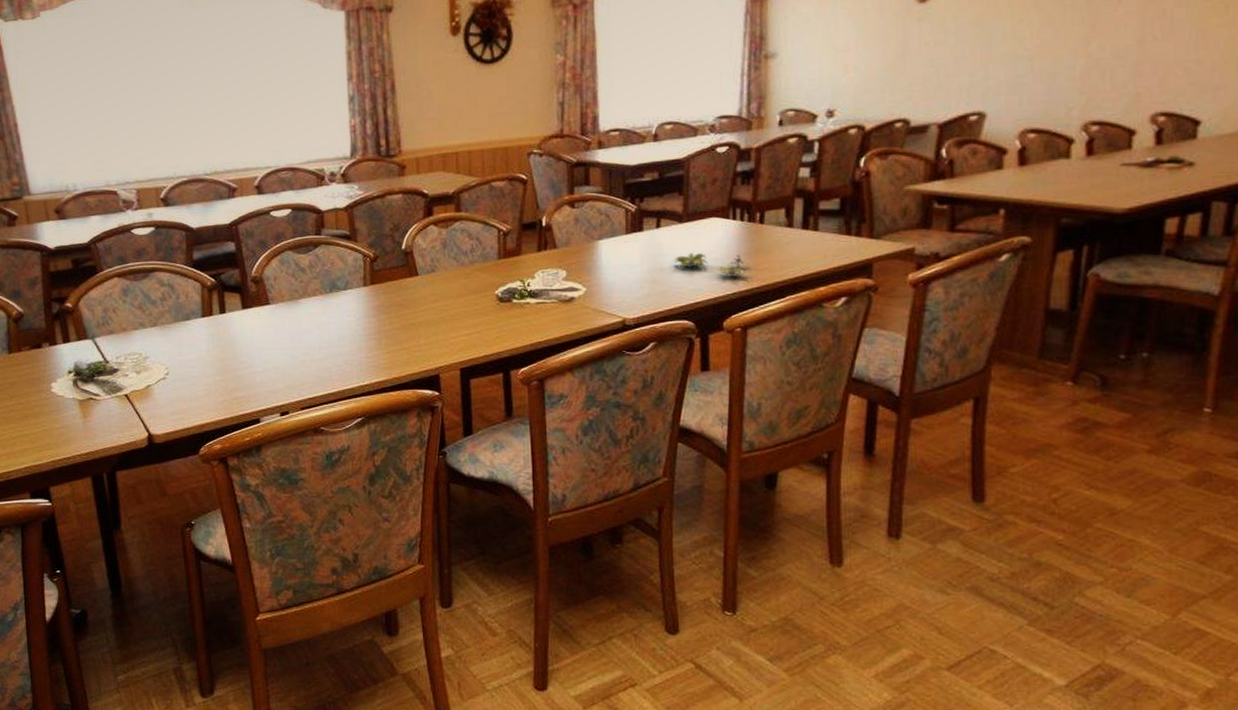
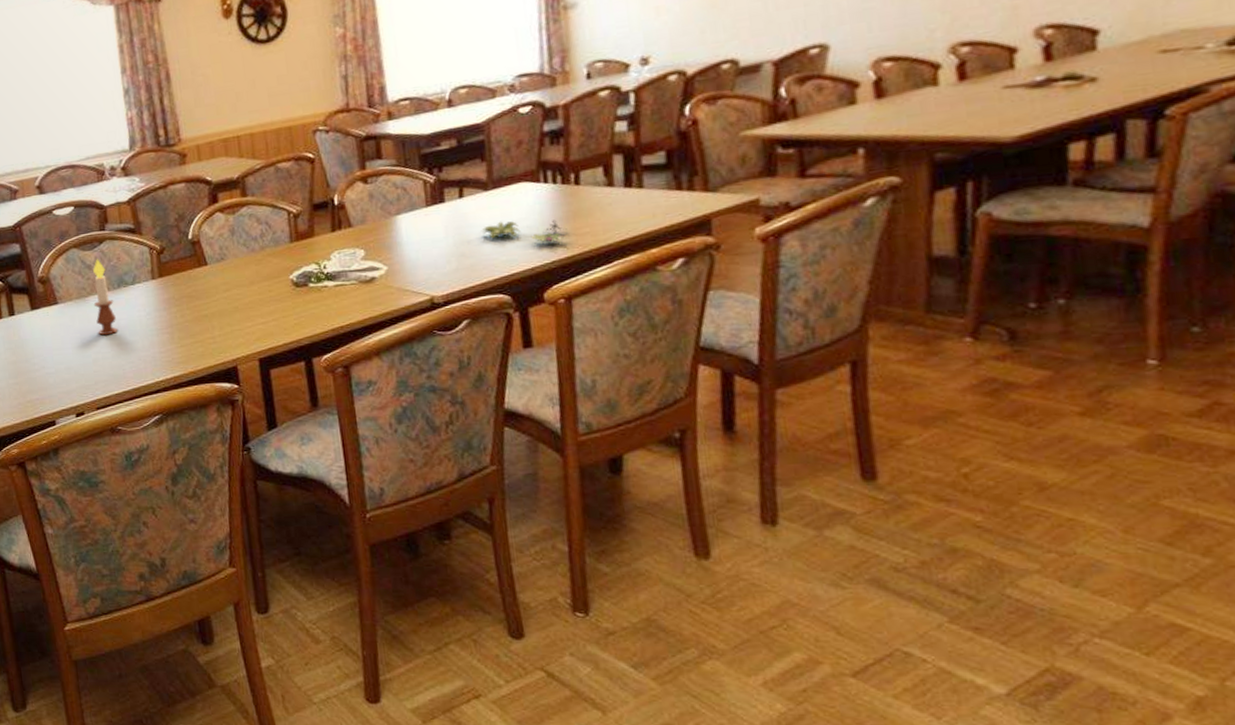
candle: none [305,262,328,338] -> present [93,259,118,336]

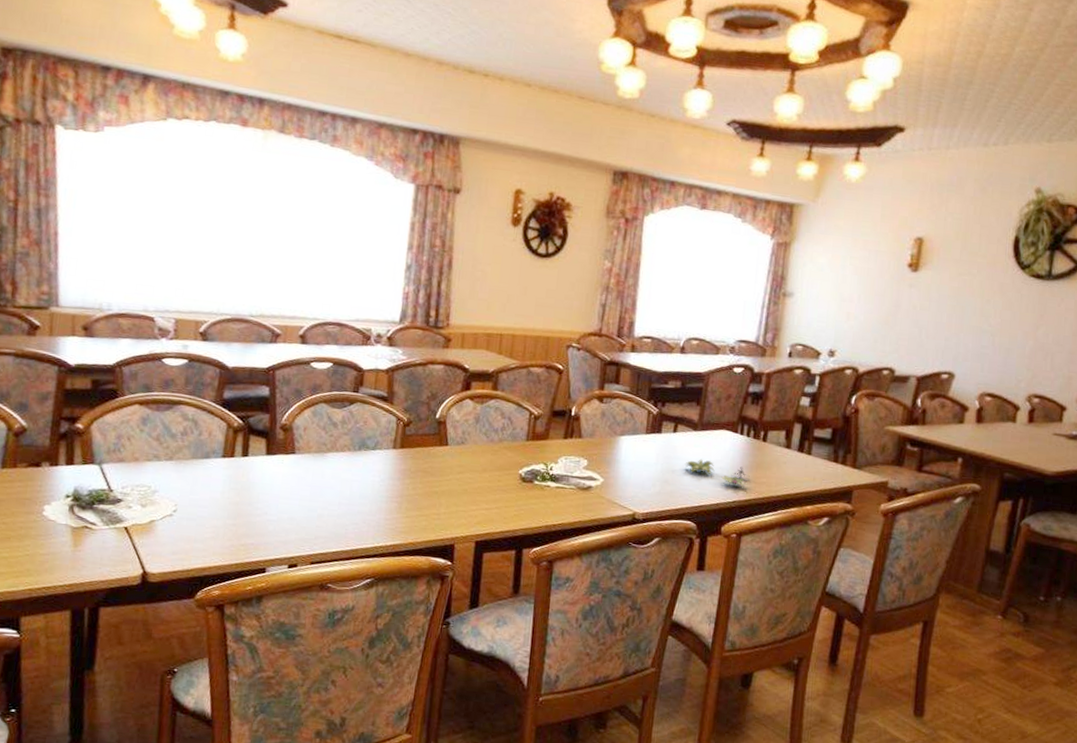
candle: present [93,259,118,336] -> none [329,418,352,494]

